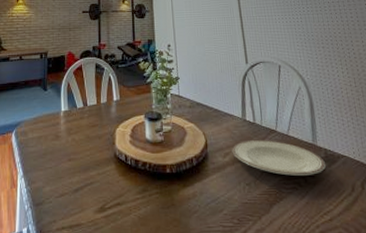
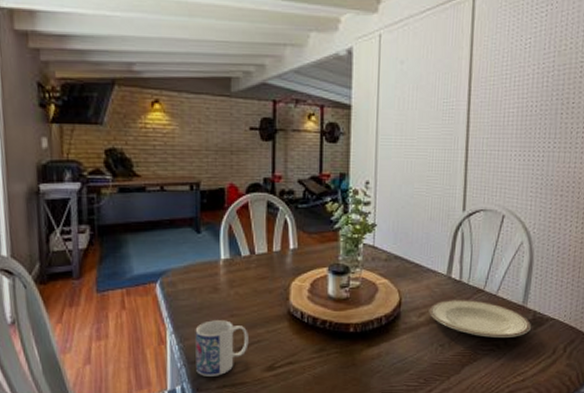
mug: none [40,164,83,218] -> present [195,320,249,376]

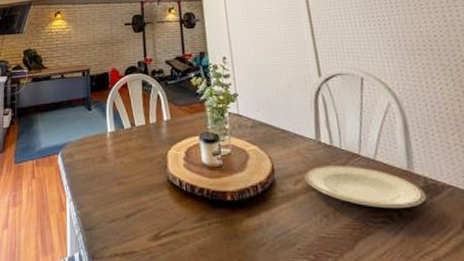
mug: present [195,320,249,376] -> none [89,188,135,244]

